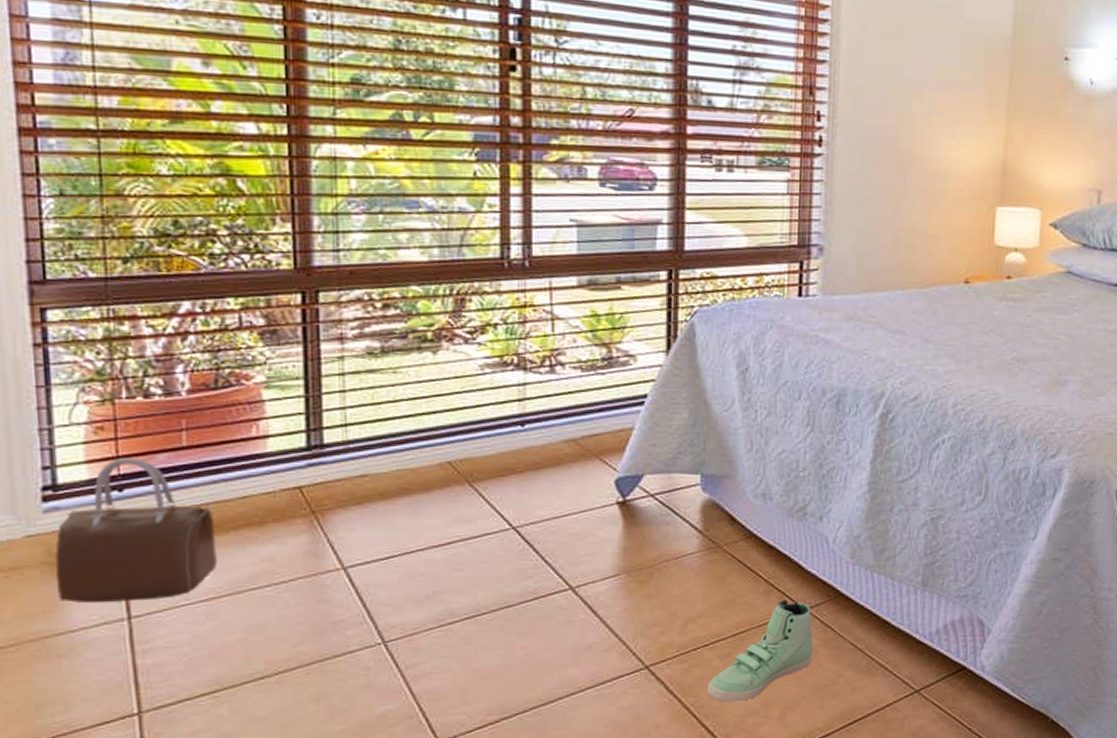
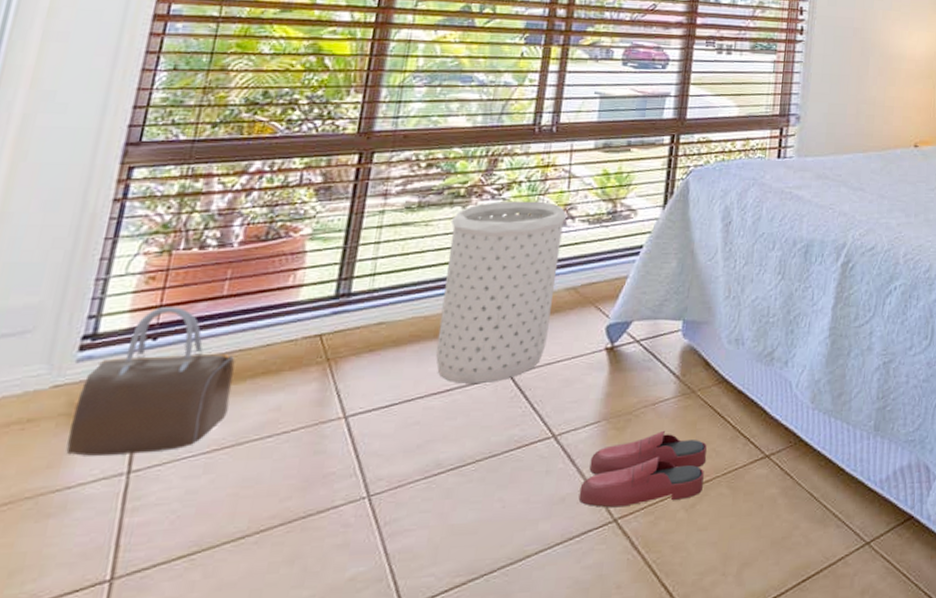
laundry basket: none [422,345,556,536] -> present [435,200,568,384]
slippers: none [605,583,738,656] -> present [578,430,707,508]
sneaker: present [706,599,813,703] -> none [669,446,773,559]

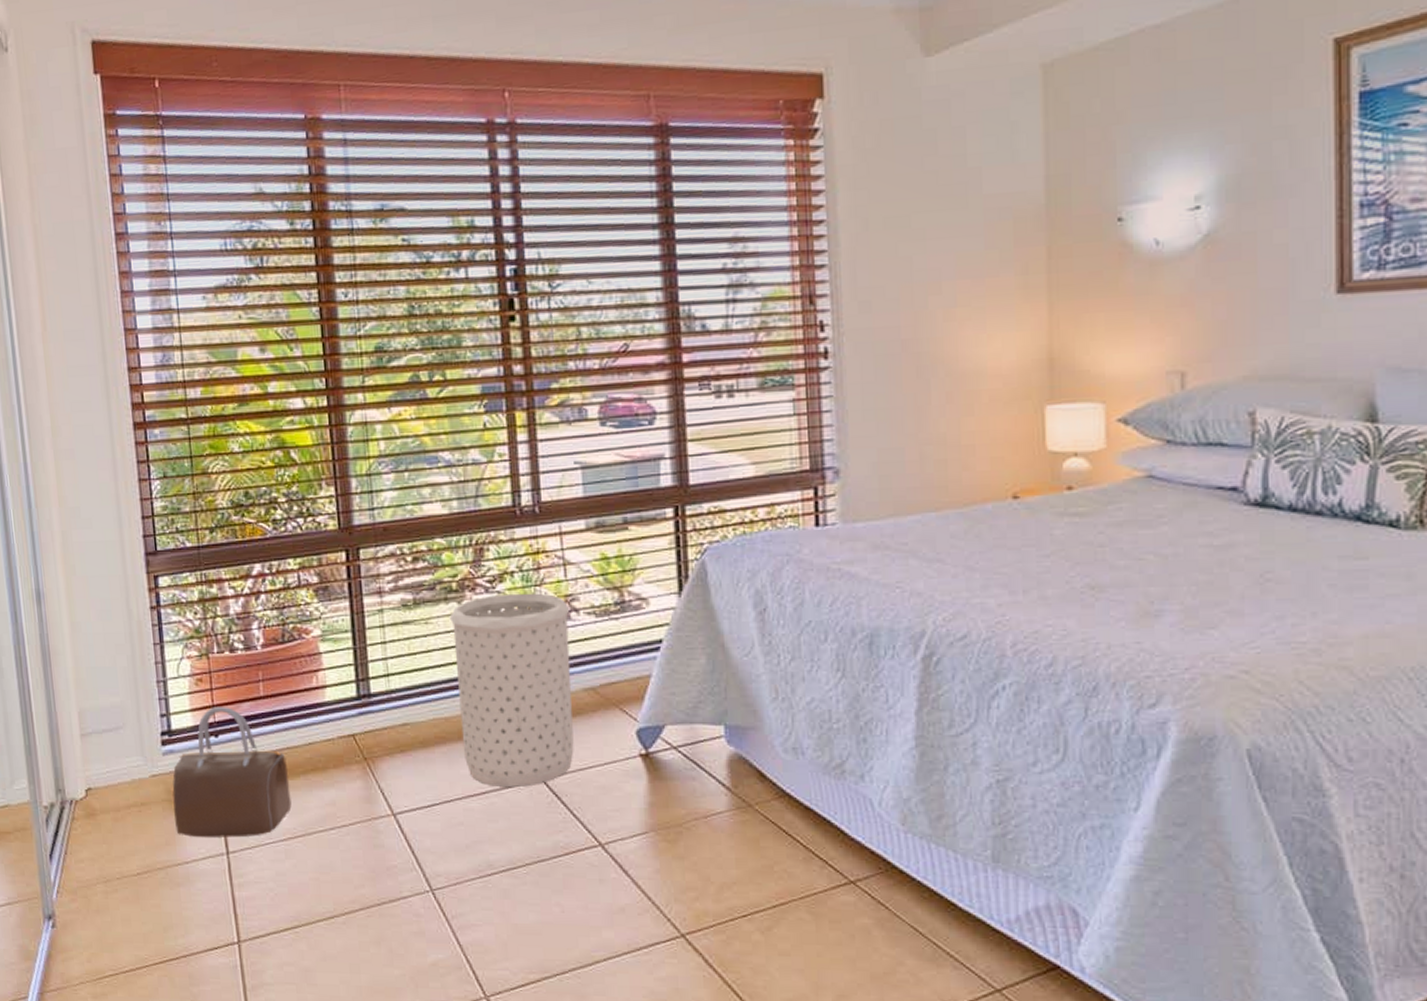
slippers: present [578,430,707,508] -> none [638,845,778,923]

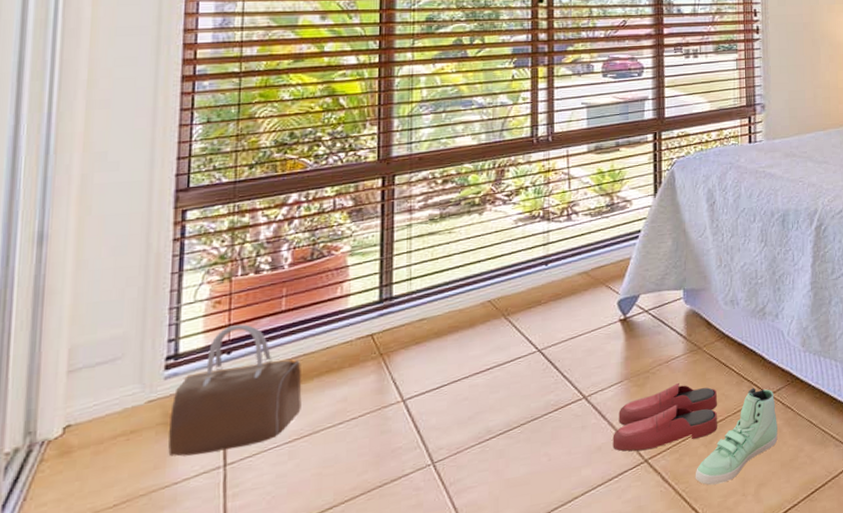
laundry basket: present [449,593,574,787] -> none [470,201,571,363]
slippers: none [638,845,778,923] -> present [612,382,717,452]
sneaker: none [748,869,865,984] -> present [695,388,778,486]

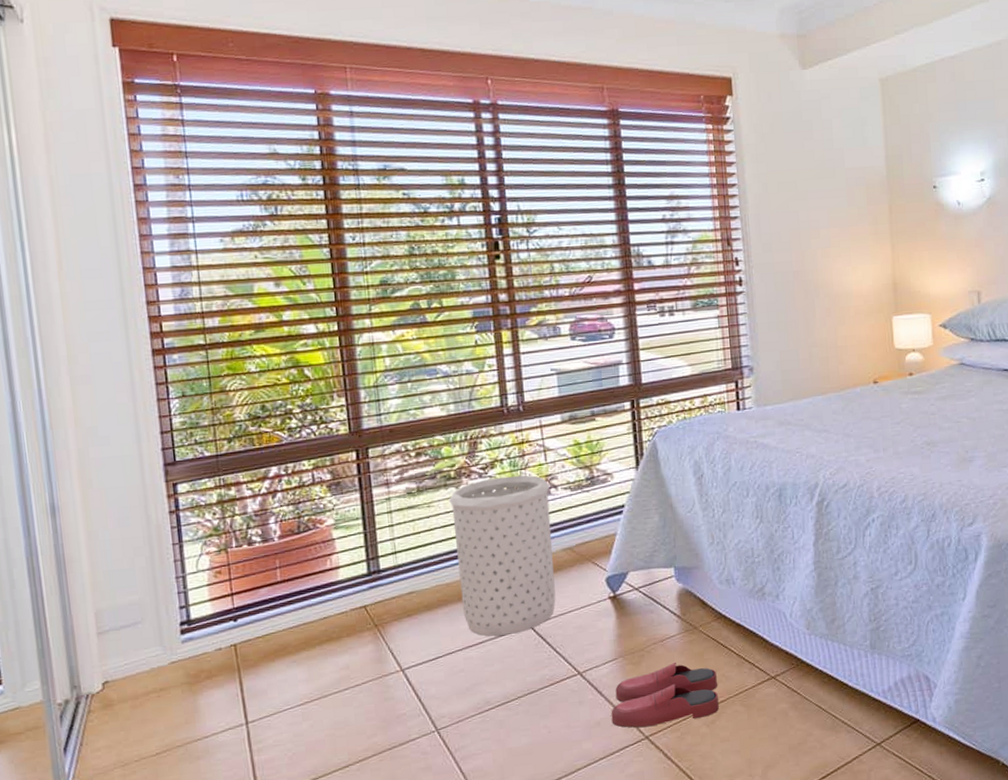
handbag: present [168,324,302,457] -> none [191,593,308,714]
laundry basket: none [470,201,571,363] -> present [448,475,556,637]
sneaker: present [695,388,778,486] -> none [698,670,784,765]

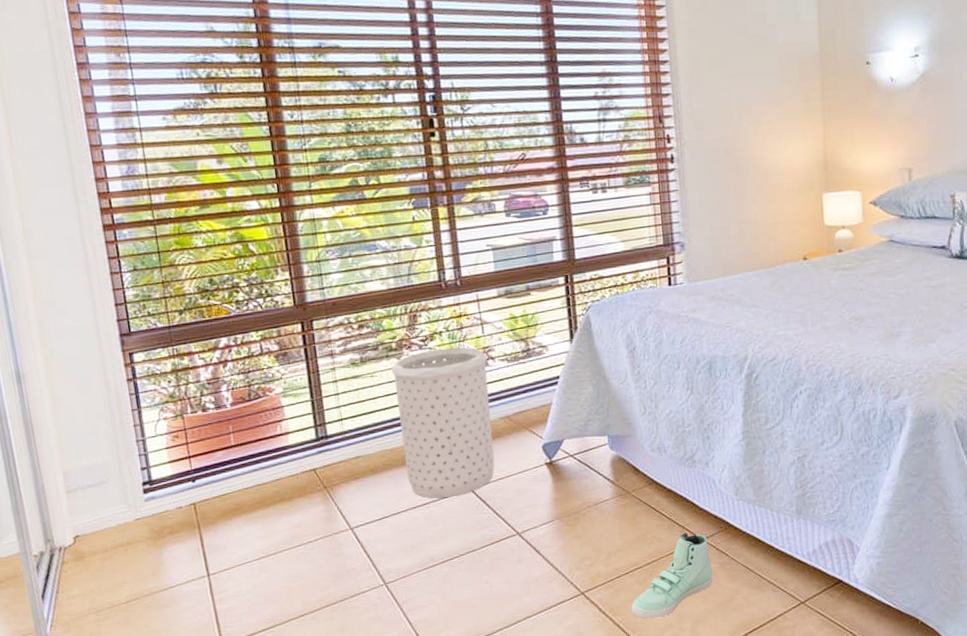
slippers: present [611,662,719,728] -> none [548,524,651,584]
sneaker: none [698,670,784,765] -> present [631,532,713,619]

